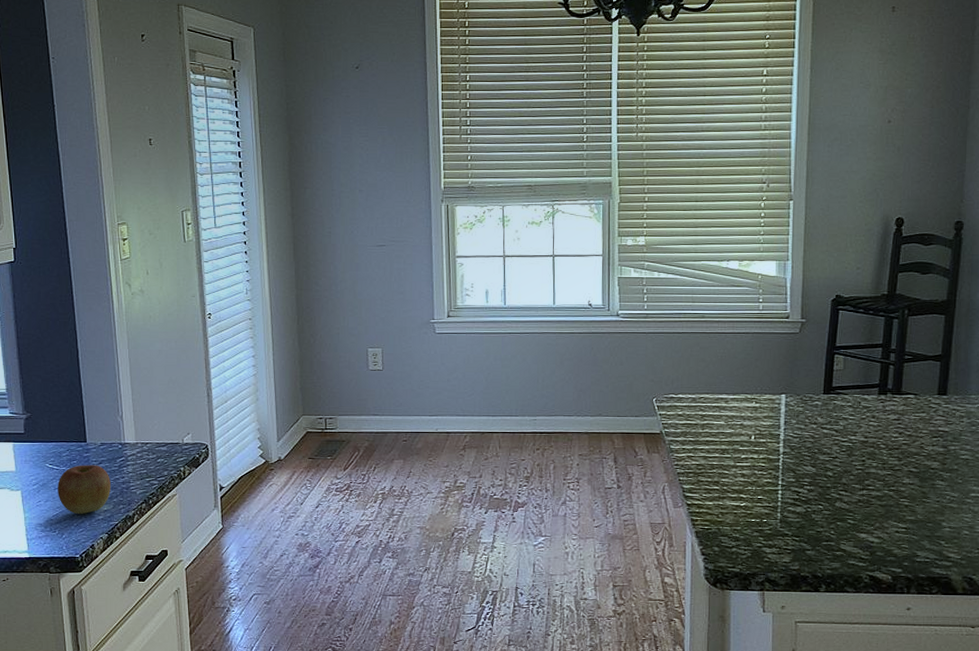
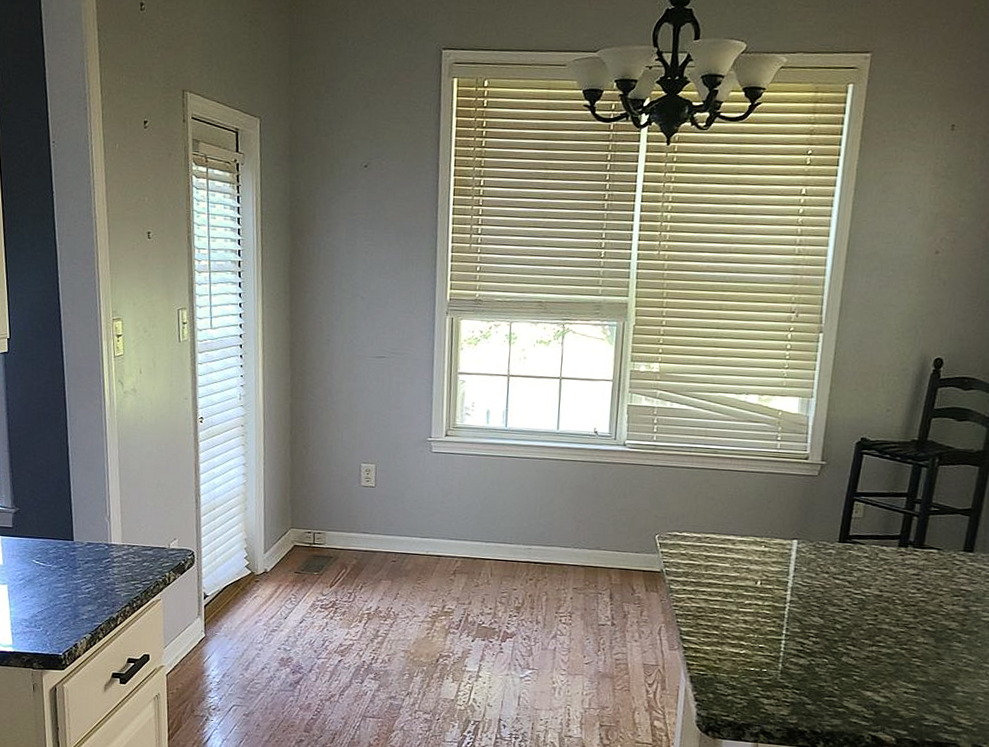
apple: present [58,465,111,515] -> none [43,563,96,613]

